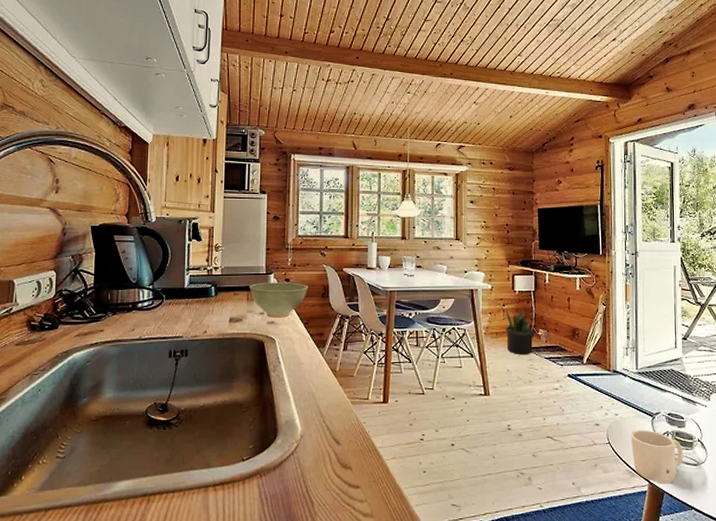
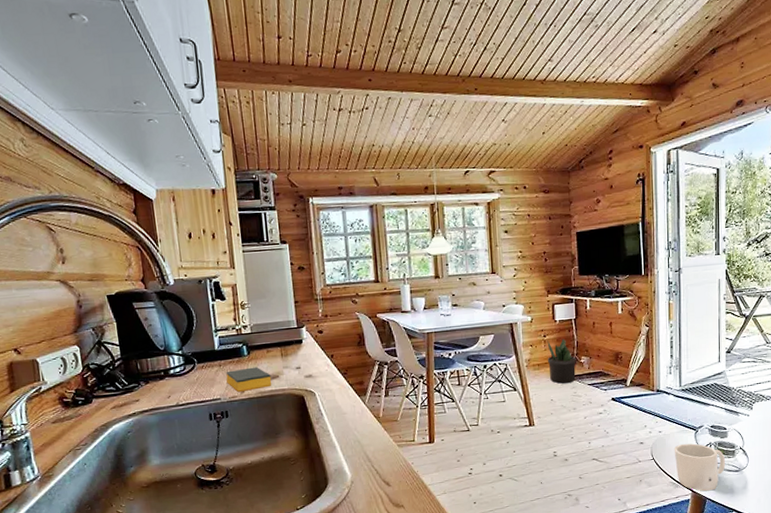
sponge: none [191,308,235,332] -> present [226,367,272,393]
bowl: present [249,282,308,318] -> none [281,333,343,372]

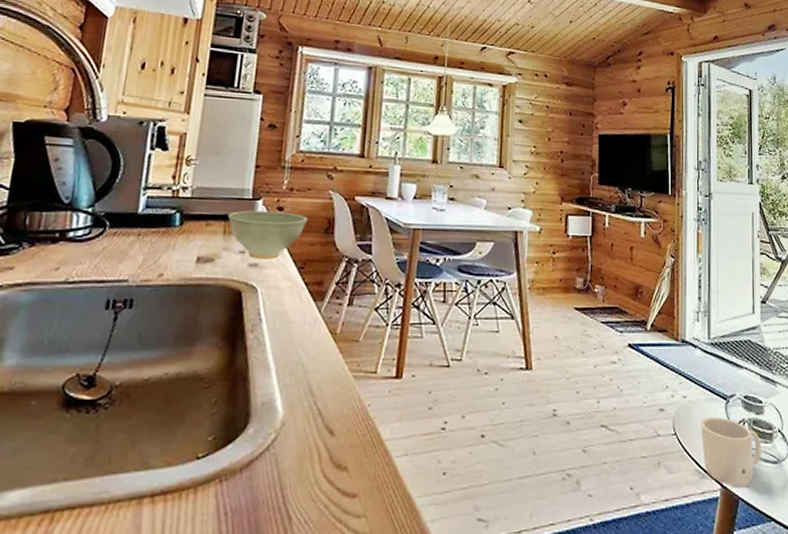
sponge: present [226,367,272,393] -> none [142,243,204,276]
bowl: none [281,333,343,372] -> present [227,210,308,259]
planter: present [547,338,576,384] -> none [554,258,589,317]

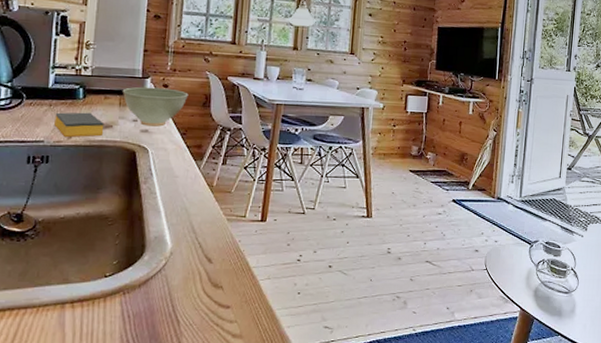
sponge: none [142,243,204,276] -> present [54,112,104,138]
mug: present [700,416,762,488] -> none [507,257,557,311]

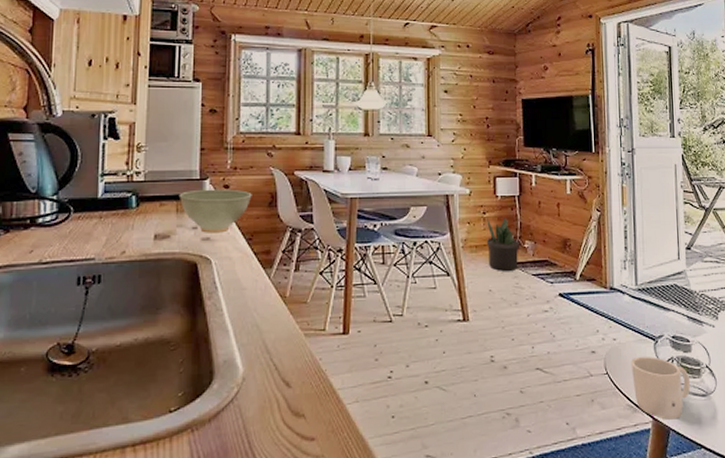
sponge: present [54,112,104,138] -> none [106,222,161,253]
planter: none [393,130,422,177] -> present [486,218,519,271]
mug: none [507,257,557,311] -> present [630,356,691,420]

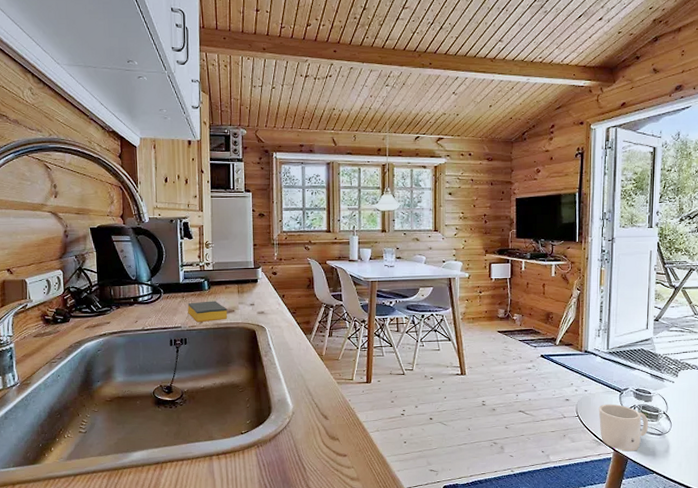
sponge: none [106,222,161,253] -> present [187,301,228,323]
bowl: present [178,189,252,233] -> none [239,275,294,308]
planter: present [486,218,519,271] -> none [481,296,509,337]

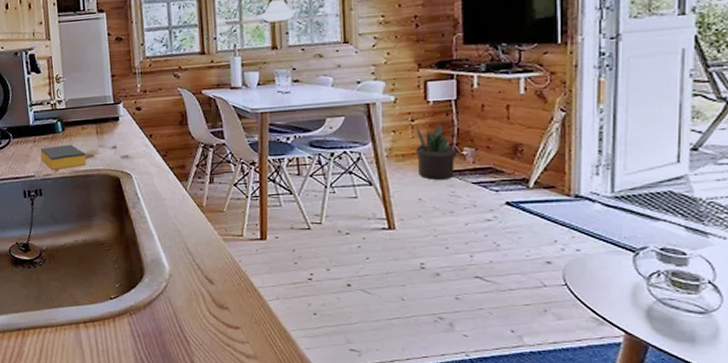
planter: none [481,296,509,337] -> present [415,124,456,180]
mug: present [598,404,649,452] -> none [599,268,684,335]

